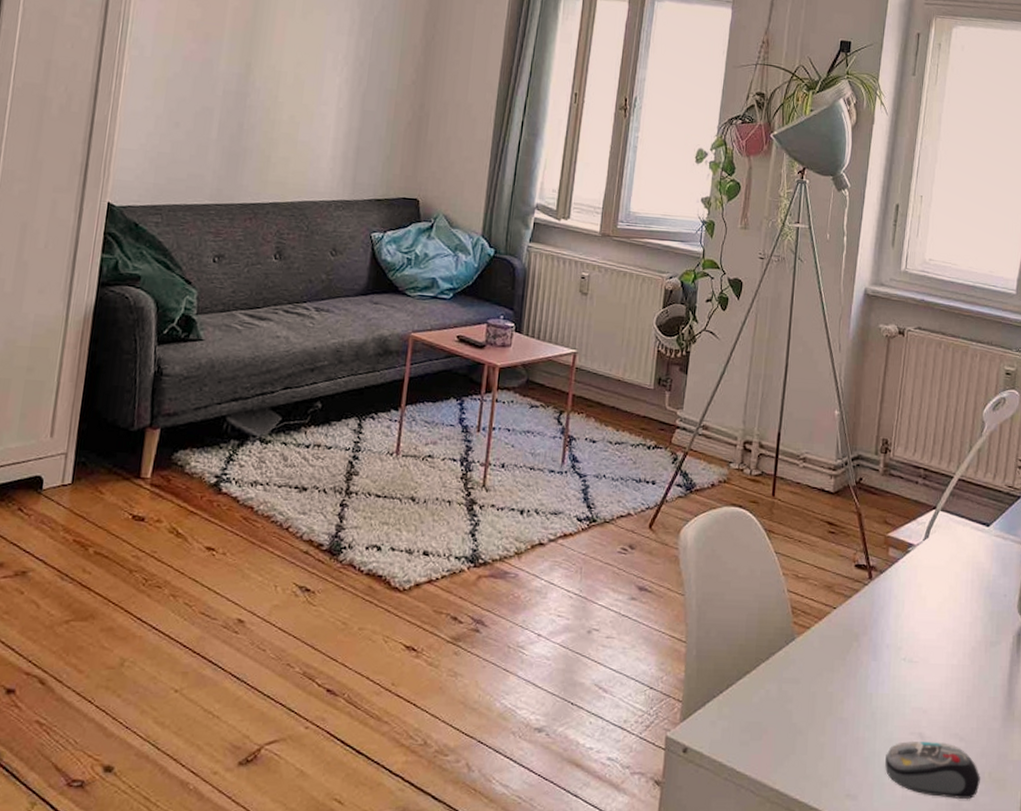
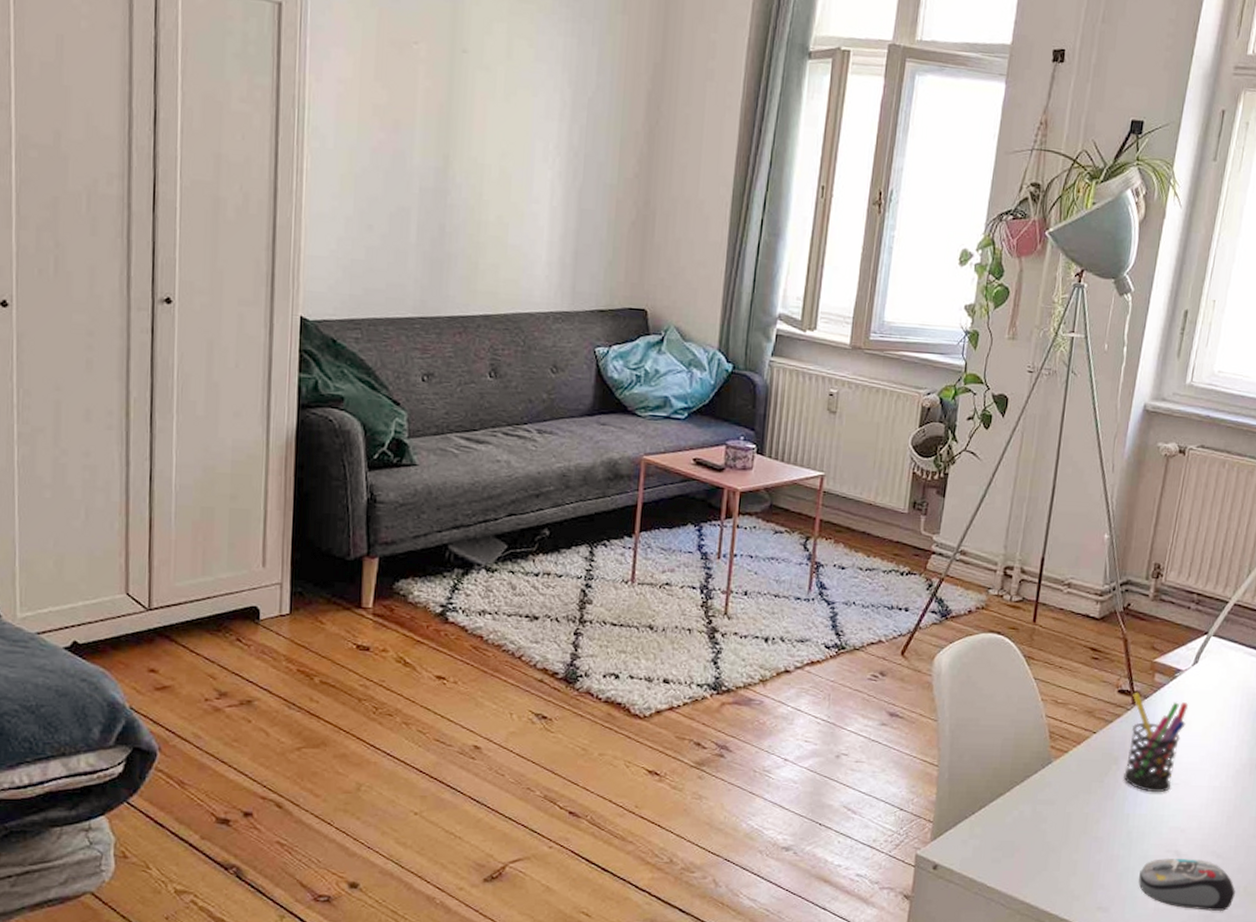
pen holder: none [865,566,923,672] -> present [1124,692,1189,793]

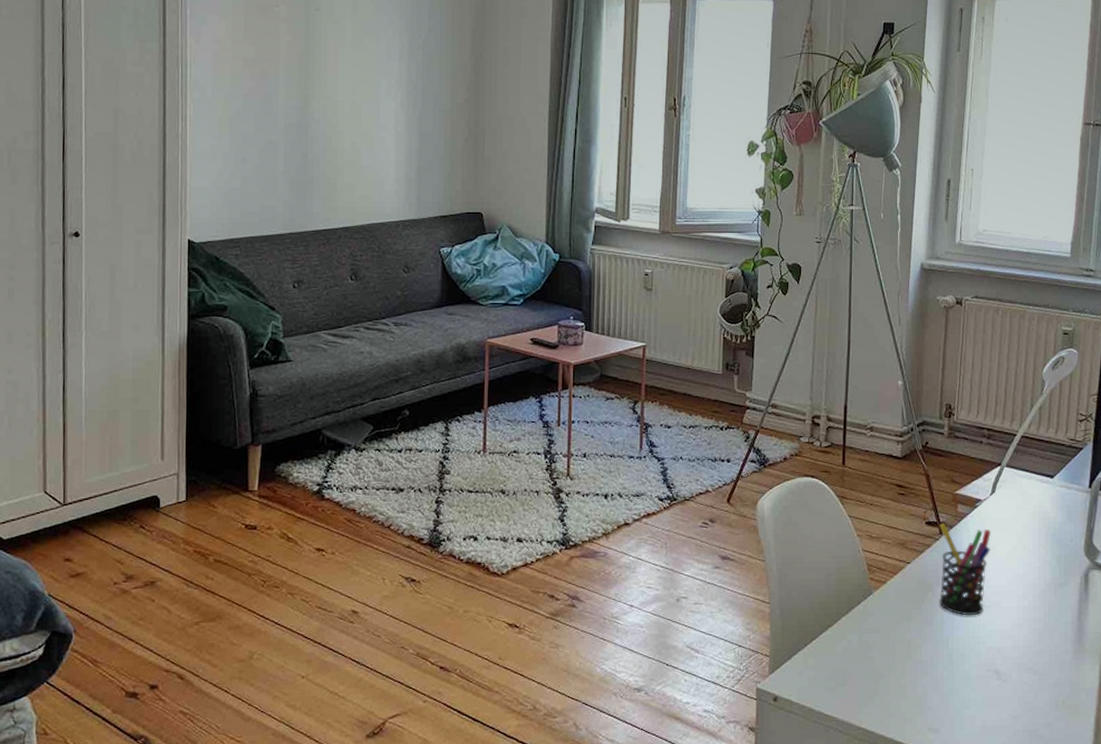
computer mouse: present [1138,859,1235,912] -> none [964,677,1055,726]

